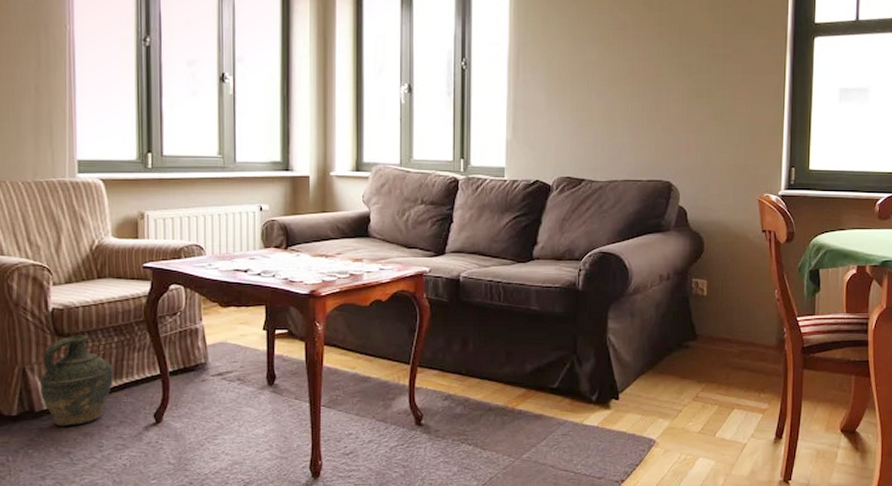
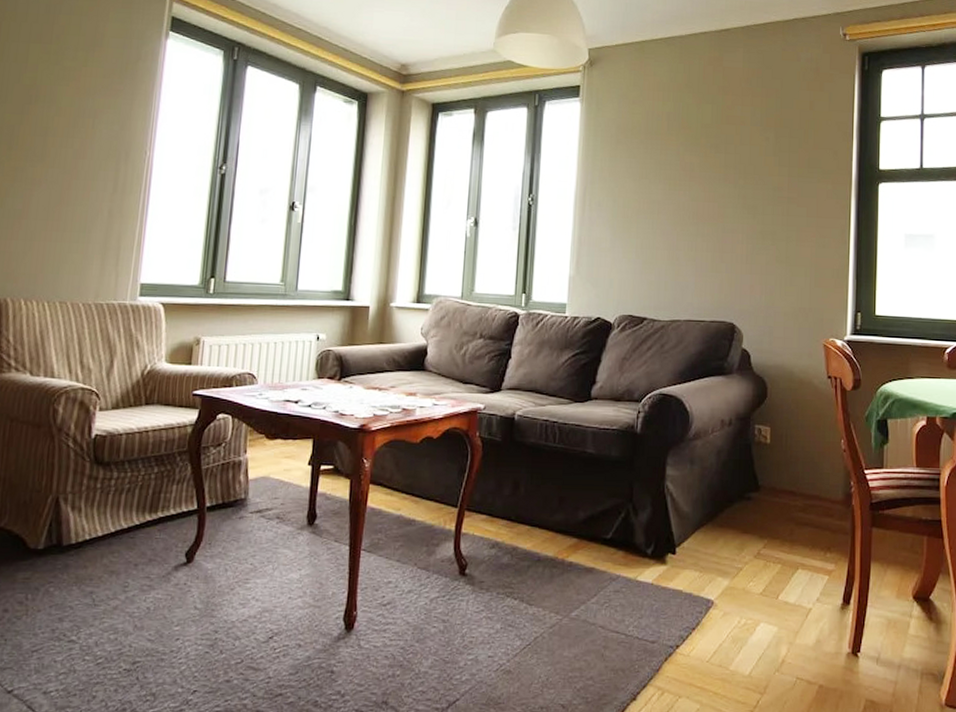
ceramic jug: present [39,335,114,426] -> none [71,464,150,563]

